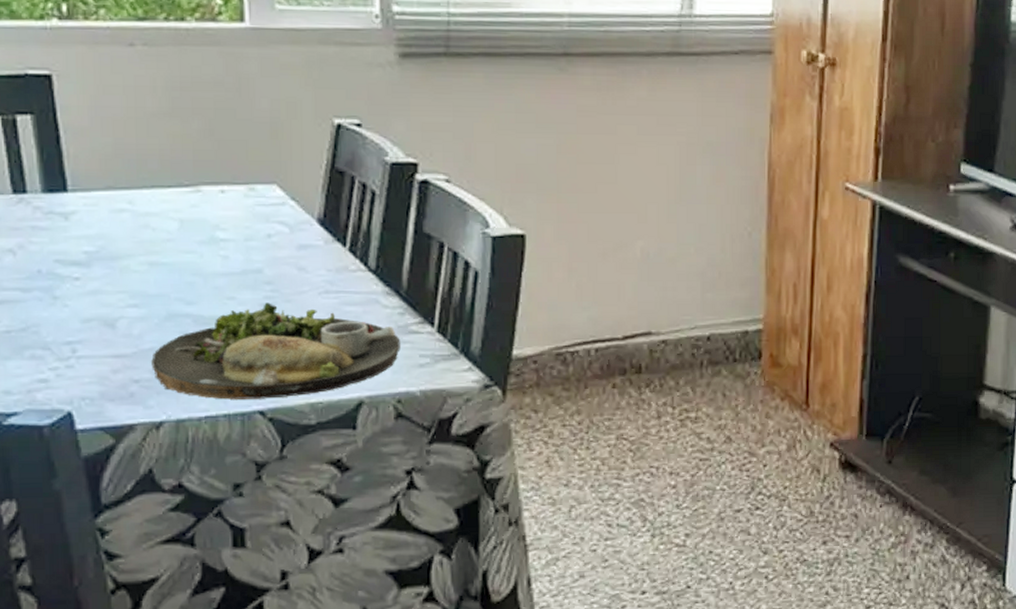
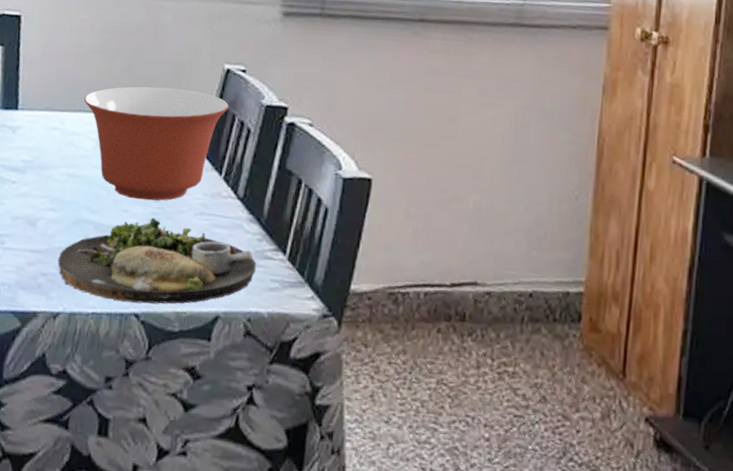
mixing bowl: none [156,151,346,284] -> present [84,86,229,201]

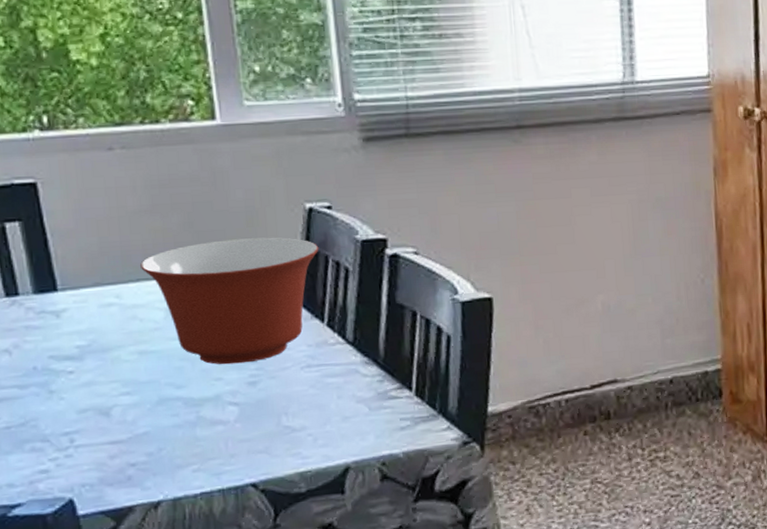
dinner plate: present [57,218,256,304] -> none [146,380,382,476]

